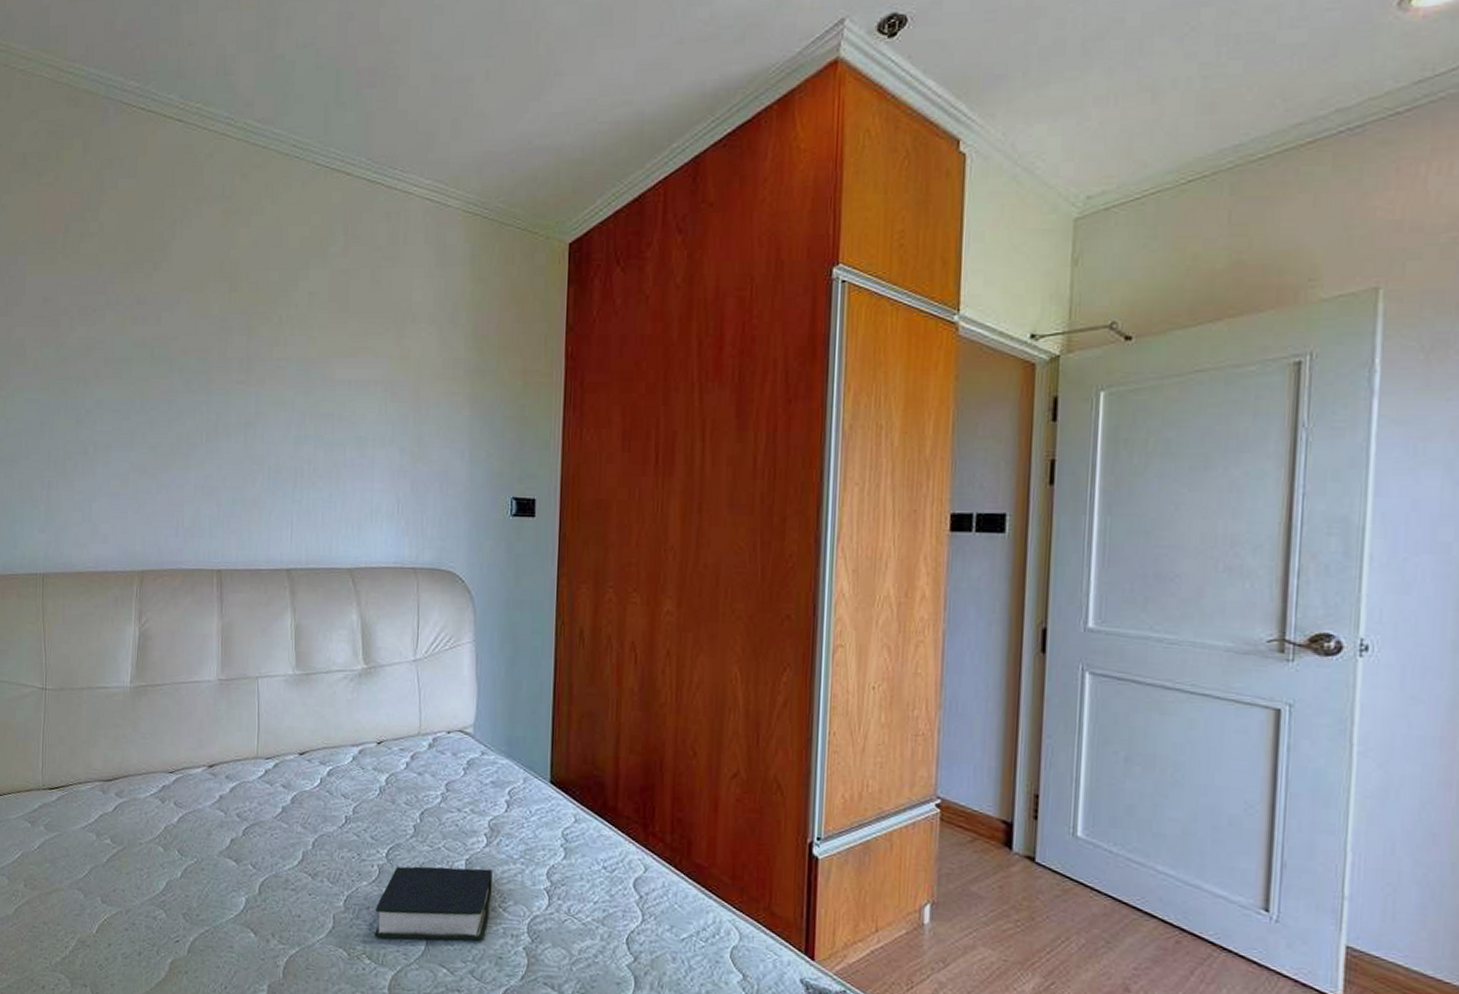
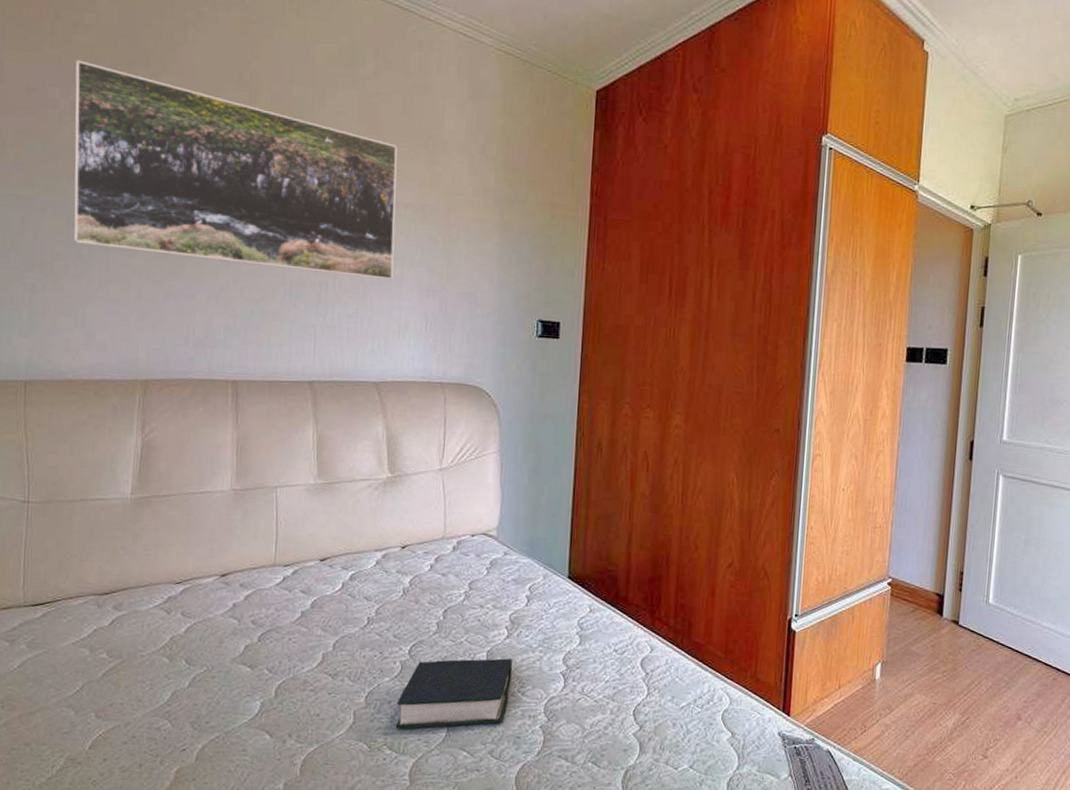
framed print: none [82,268,368,462] -> present [74,60,398,280]

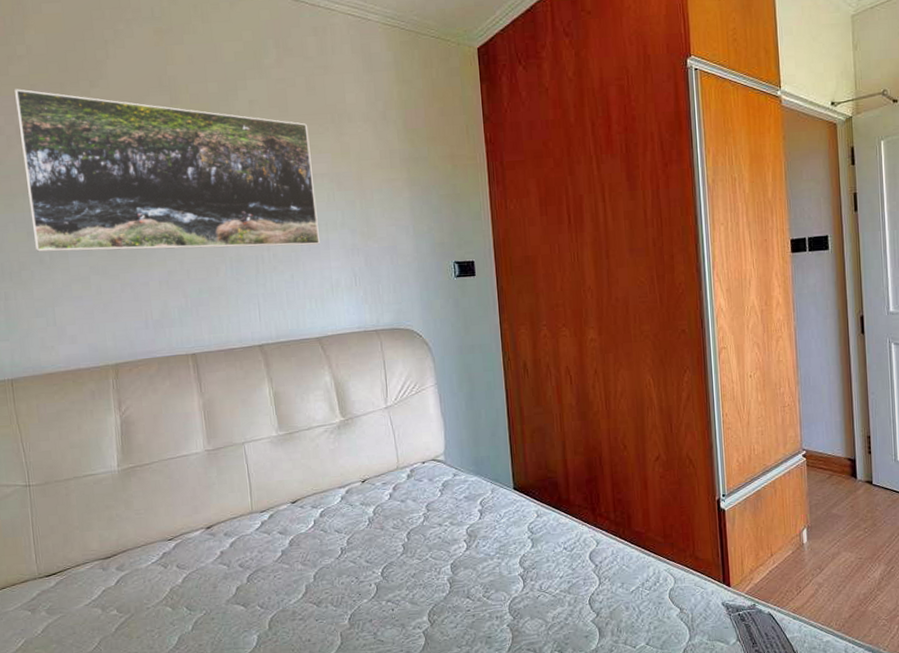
book: present [395,658,512,729] -> none [377,568,476,643]

